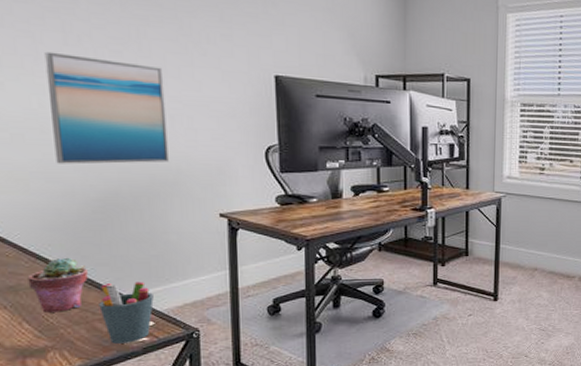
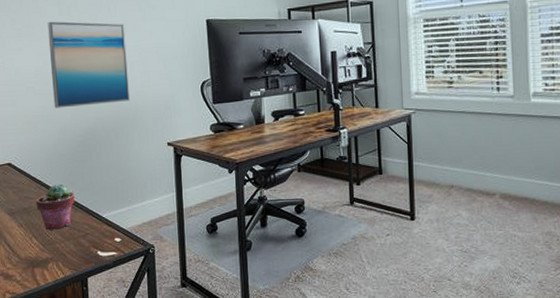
pen holder: present [99,281,154,344] -> none [82,203,121,257]

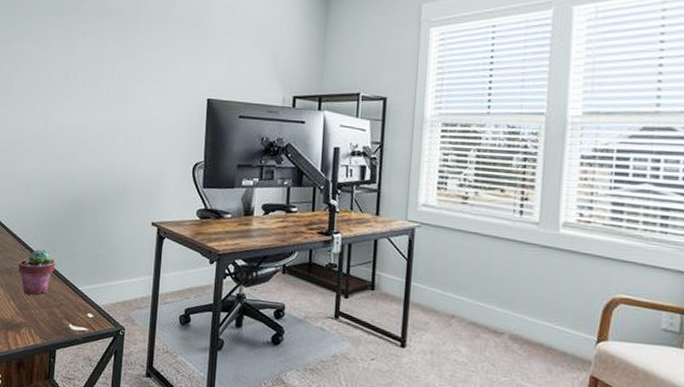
wall art: present [47,21,130,108] -> none [48,84,126,174]

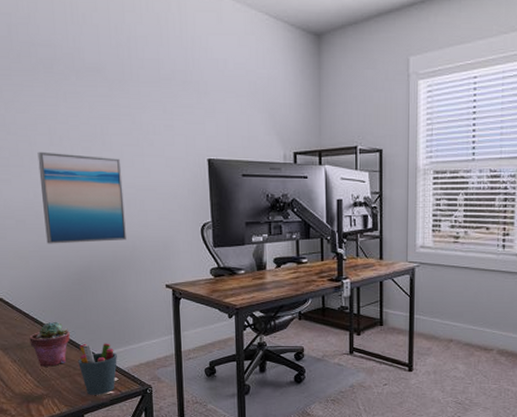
wall art: none [48,84,126,174] -> present [37,151,126,244]
pen holder: none [58,275,96,331] -> present [78,343,117,395]

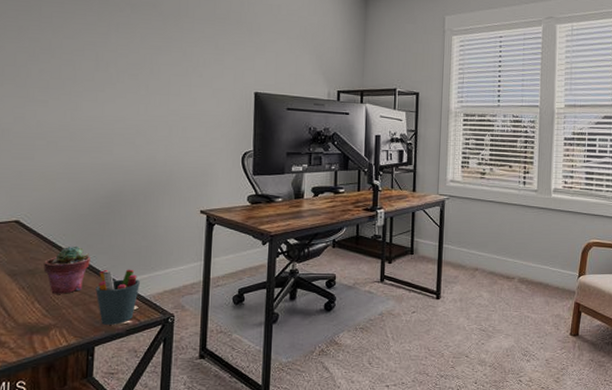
wall art: present [37,151,126,244] -> none [78,76,167,167]

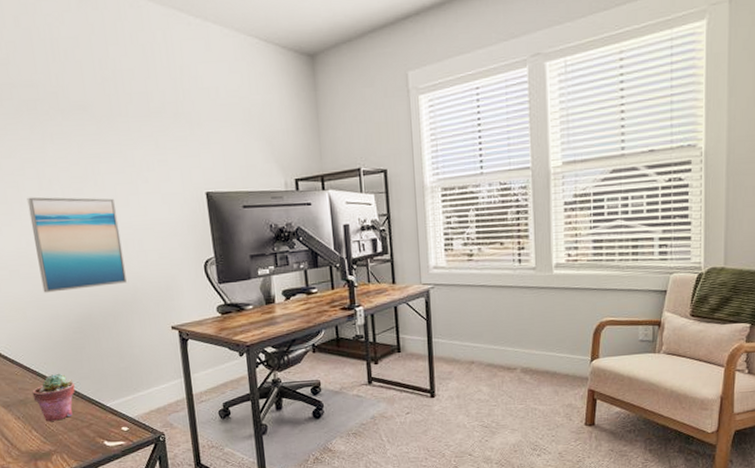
wall art: none [78,76,167,167] -> present [27,197,127,293]
pen holder: present [95,269,140,325] -> none [85,392,126,447]

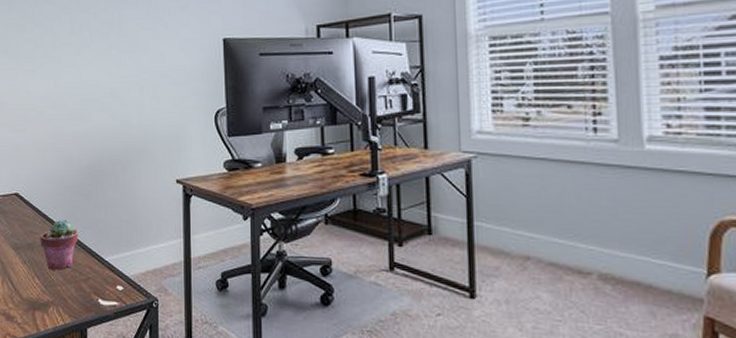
wall art: present [27,197,127,293] -> none [60,41,138,136]

